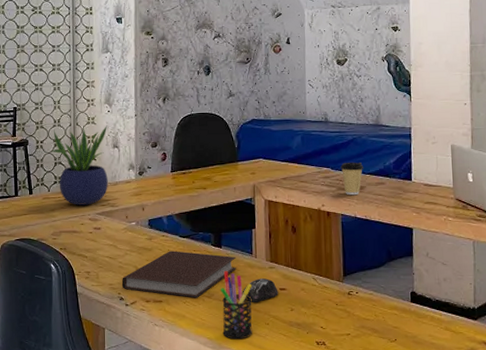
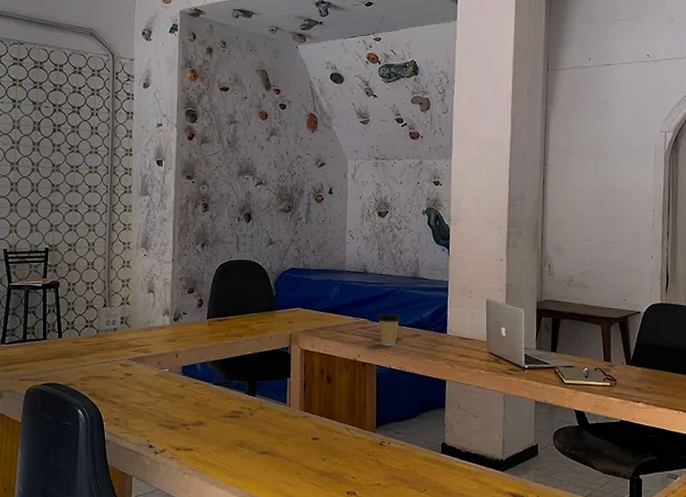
potted plant: present [51,125,108,205] -> none [84,269,143,350]
notebook: present [122,251,236,298] -> none [152,398,270,447]
pen holder: present [221,271,253,340] -> none [253,420,285,489]
computer mouse: present [242,278,278,303] -> none [274,428,311,453]

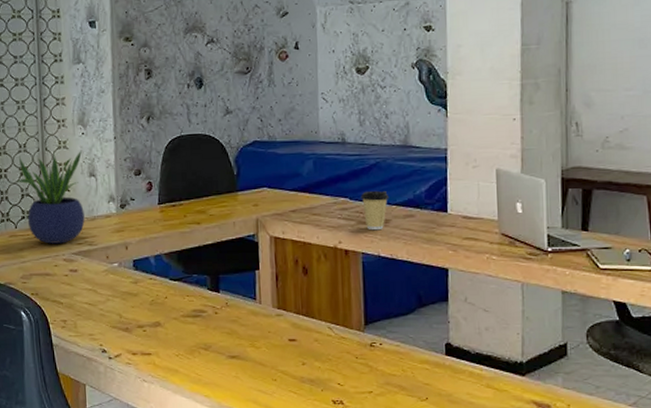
potted plant: none [84,269,143,350] -> present [17,150,85,244]

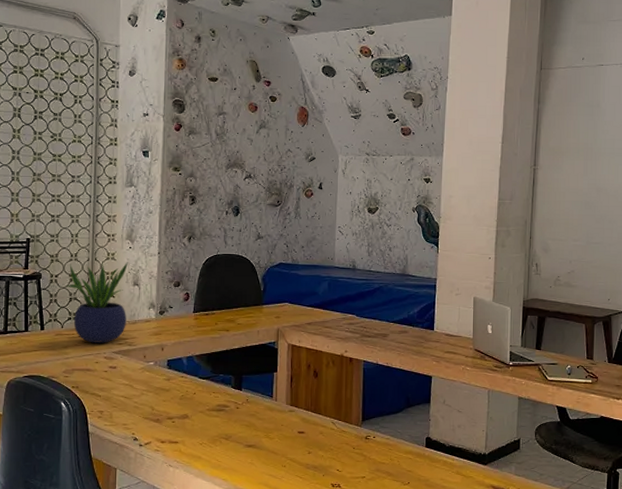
coffee cup: present [360,190,390,231] -> none [365,309,389,343]

